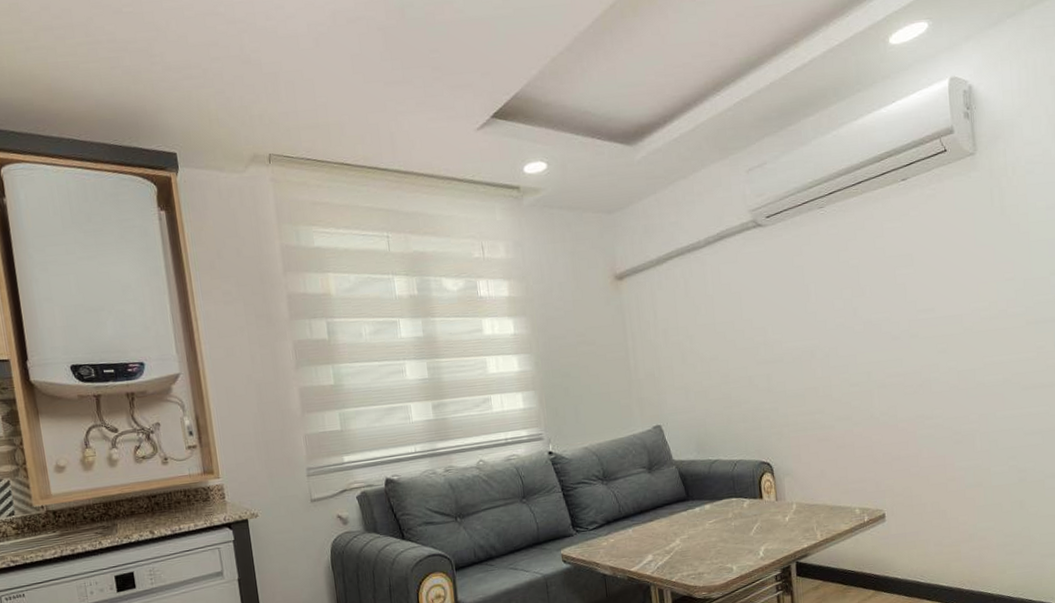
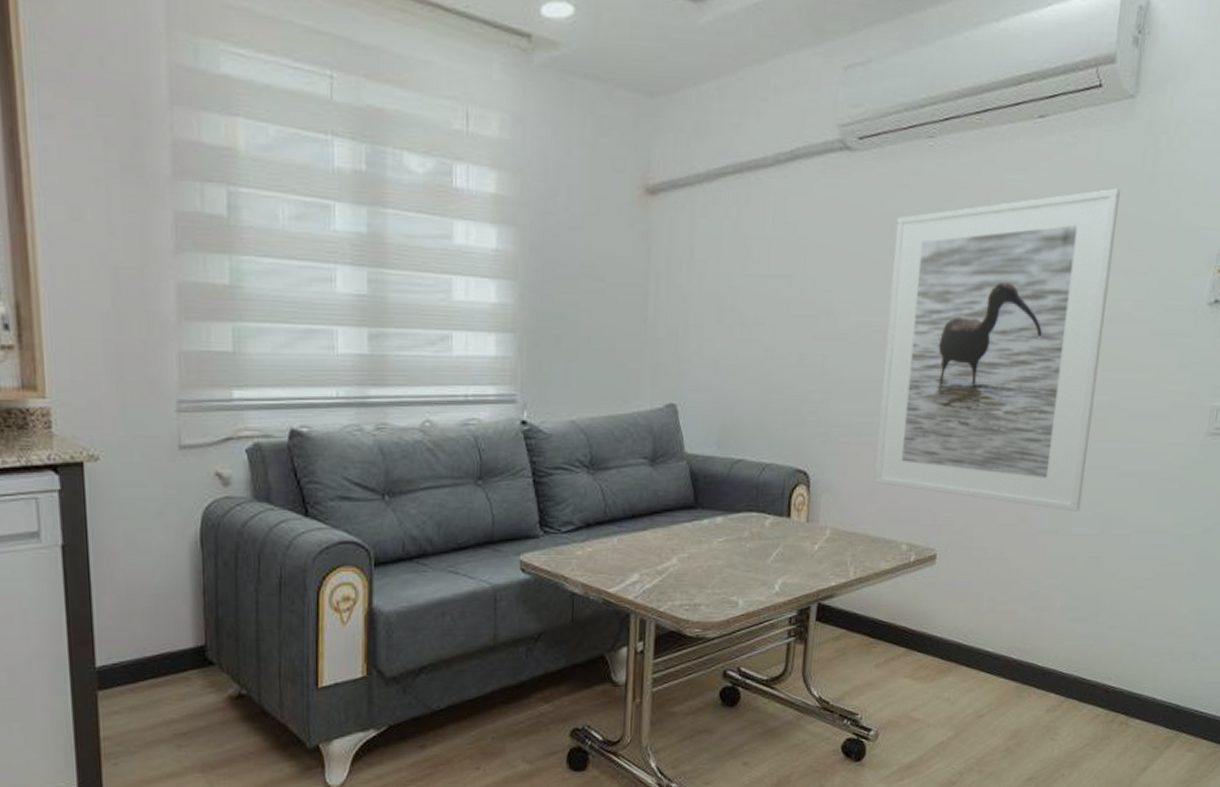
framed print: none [806,220,997,468] -> present [874,188,1120,512]

